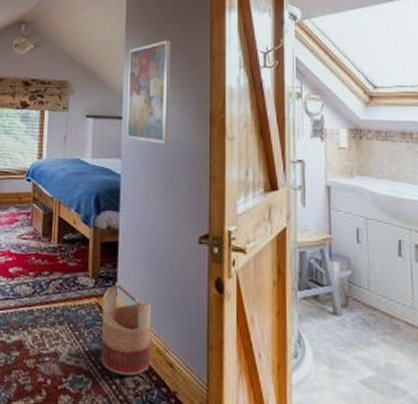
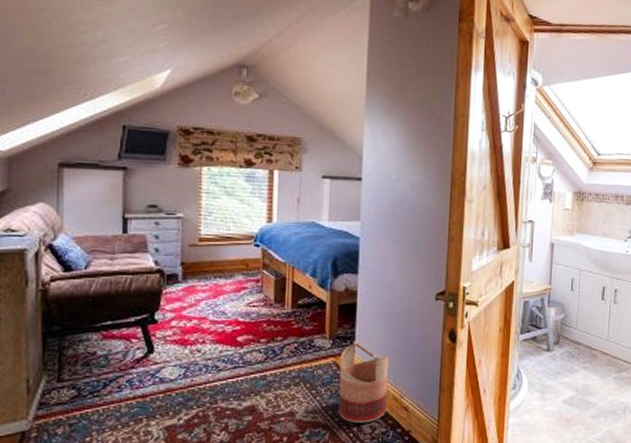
wall art: present [127,40,171,145] -> none [366,98,415,207]

